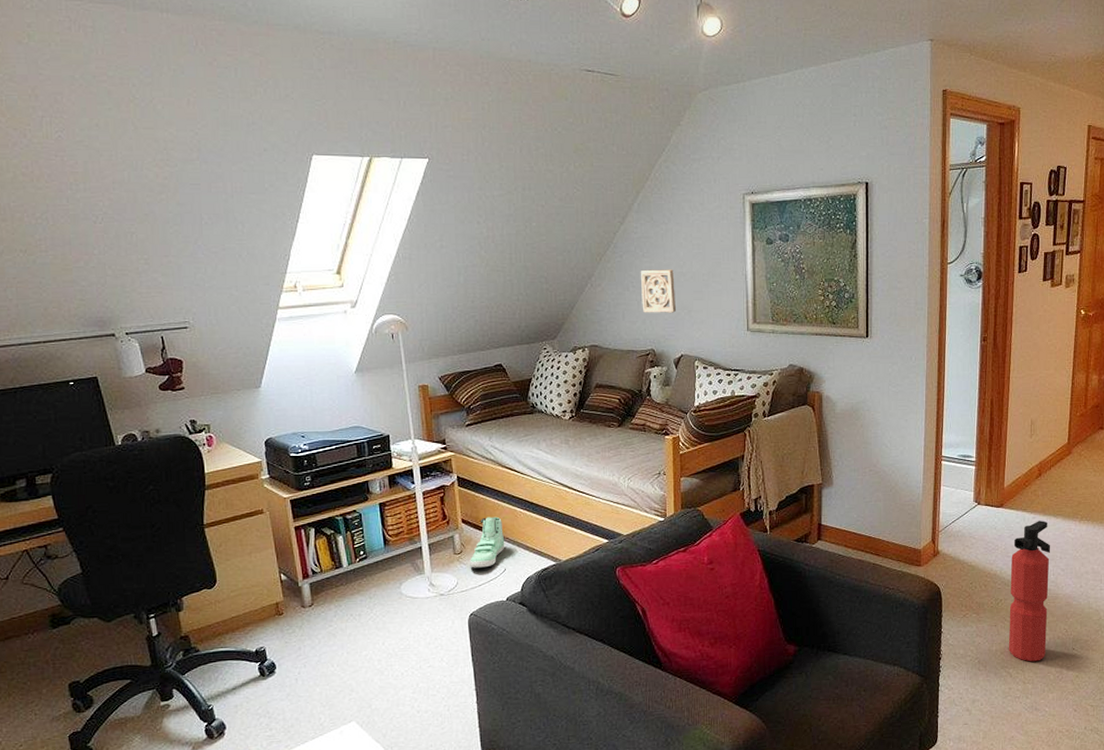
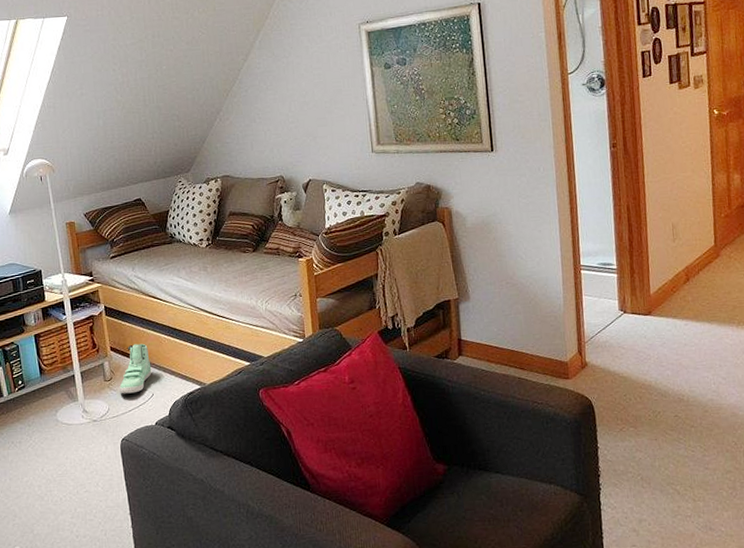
wall ornament: present [640,269,677,314] -> none [265,99,302,142]
fire extinguisher: present [1008,521,1051,662] -> none [666,327,715,478]

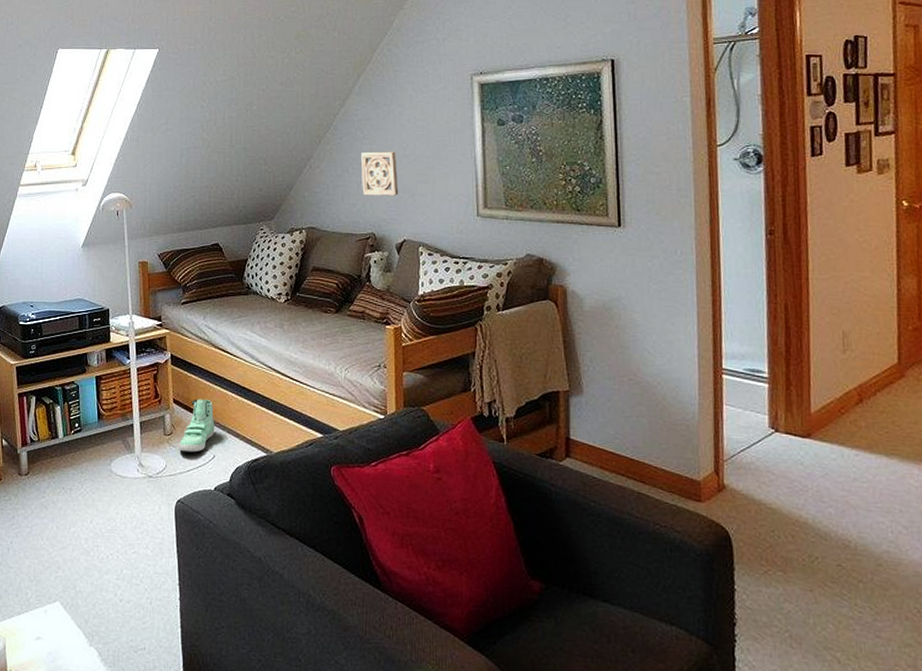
wall ornament: none [265,99,302,142] -> present [360,151,399,197]

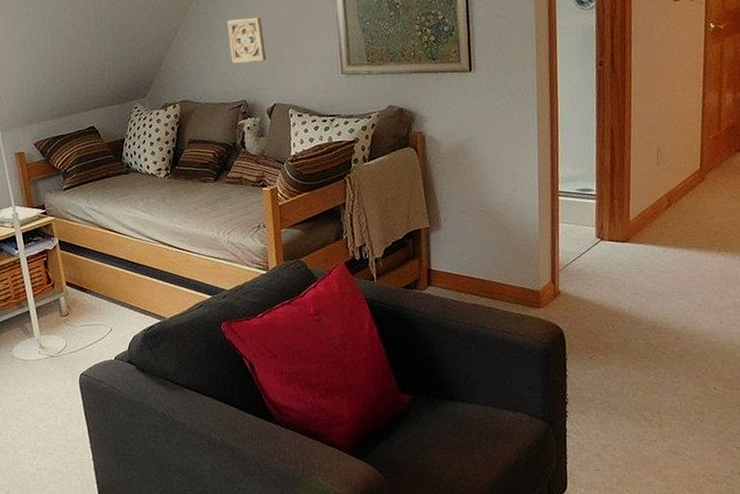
sneaker: present [179,399,215,452] -> none [76,278,110,330]

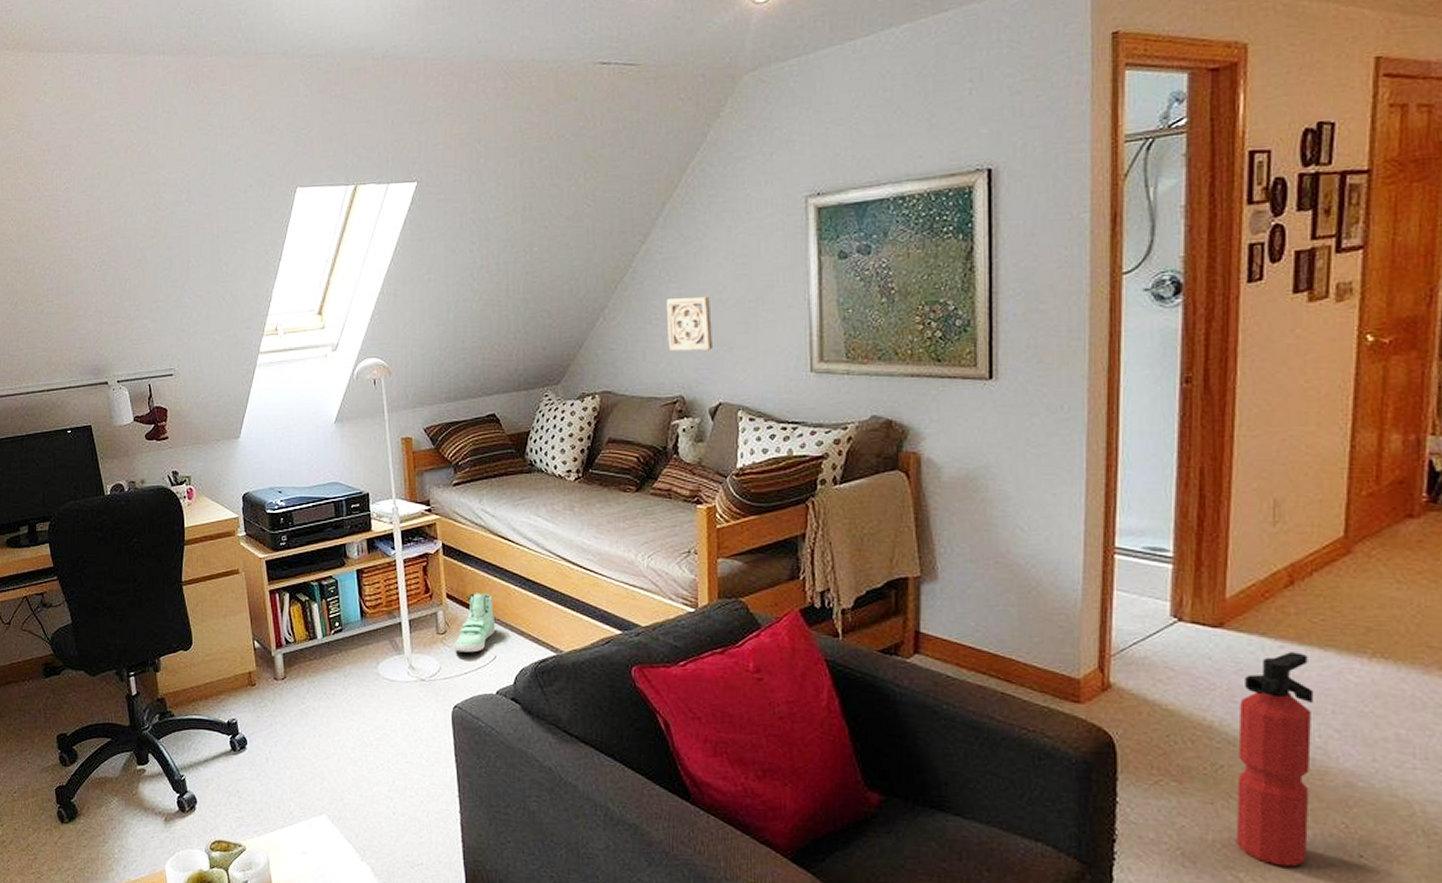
sneaker: none [76,278,110,330] -> present [455,593,496,653]
fire extinguisher: none [640,254,685,404] -> present [1236,652,1314,867]

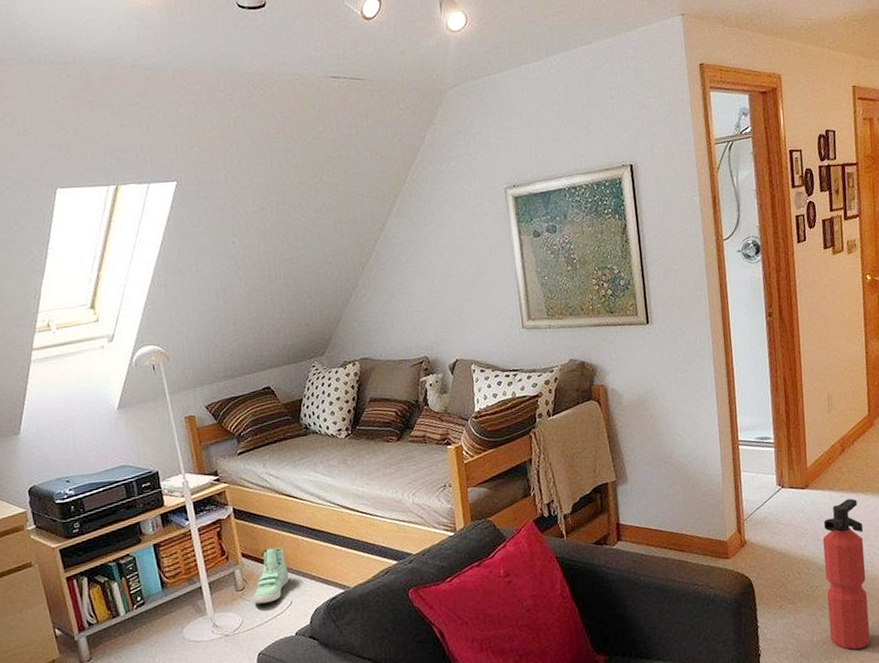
wall ornament: present [666,296,714,352] -> none [405,272,447,320]

